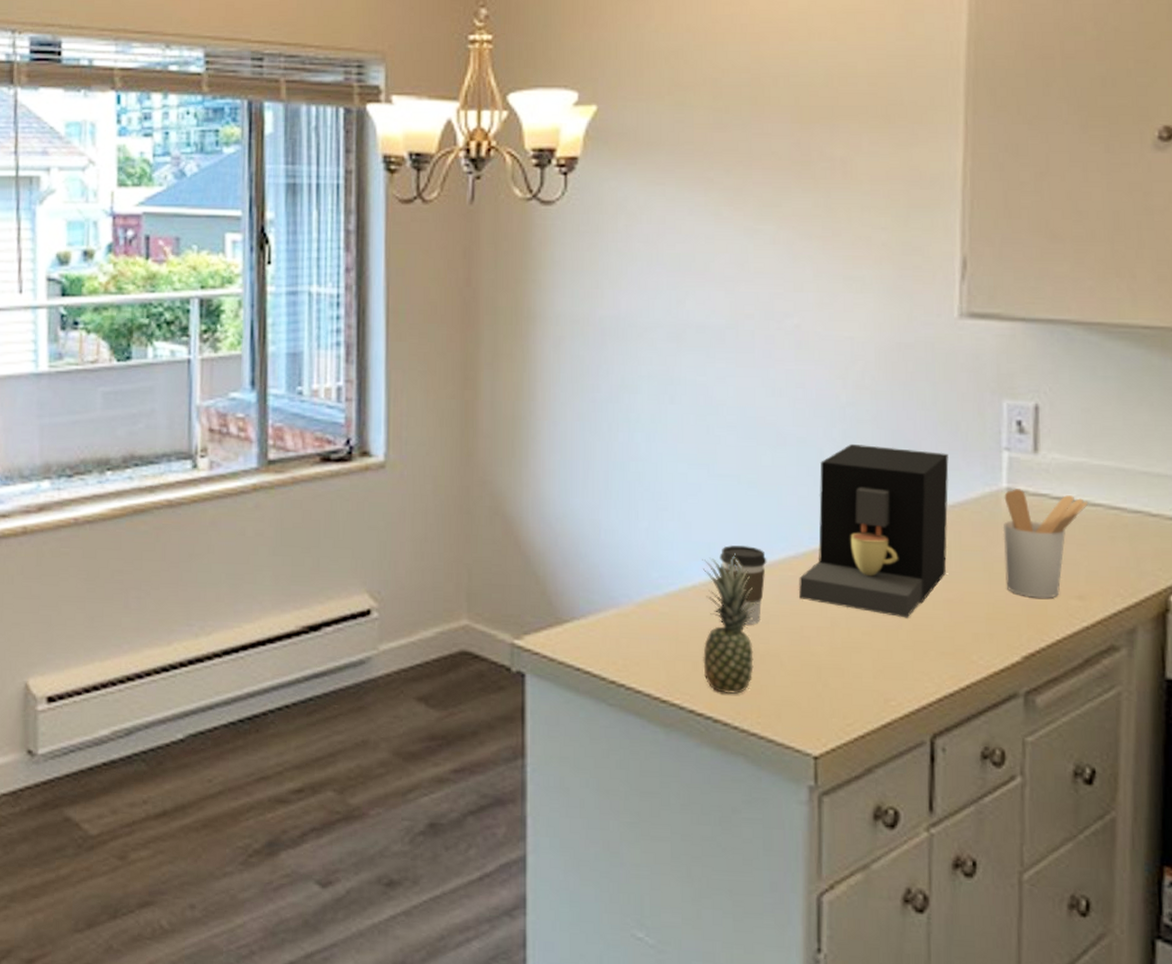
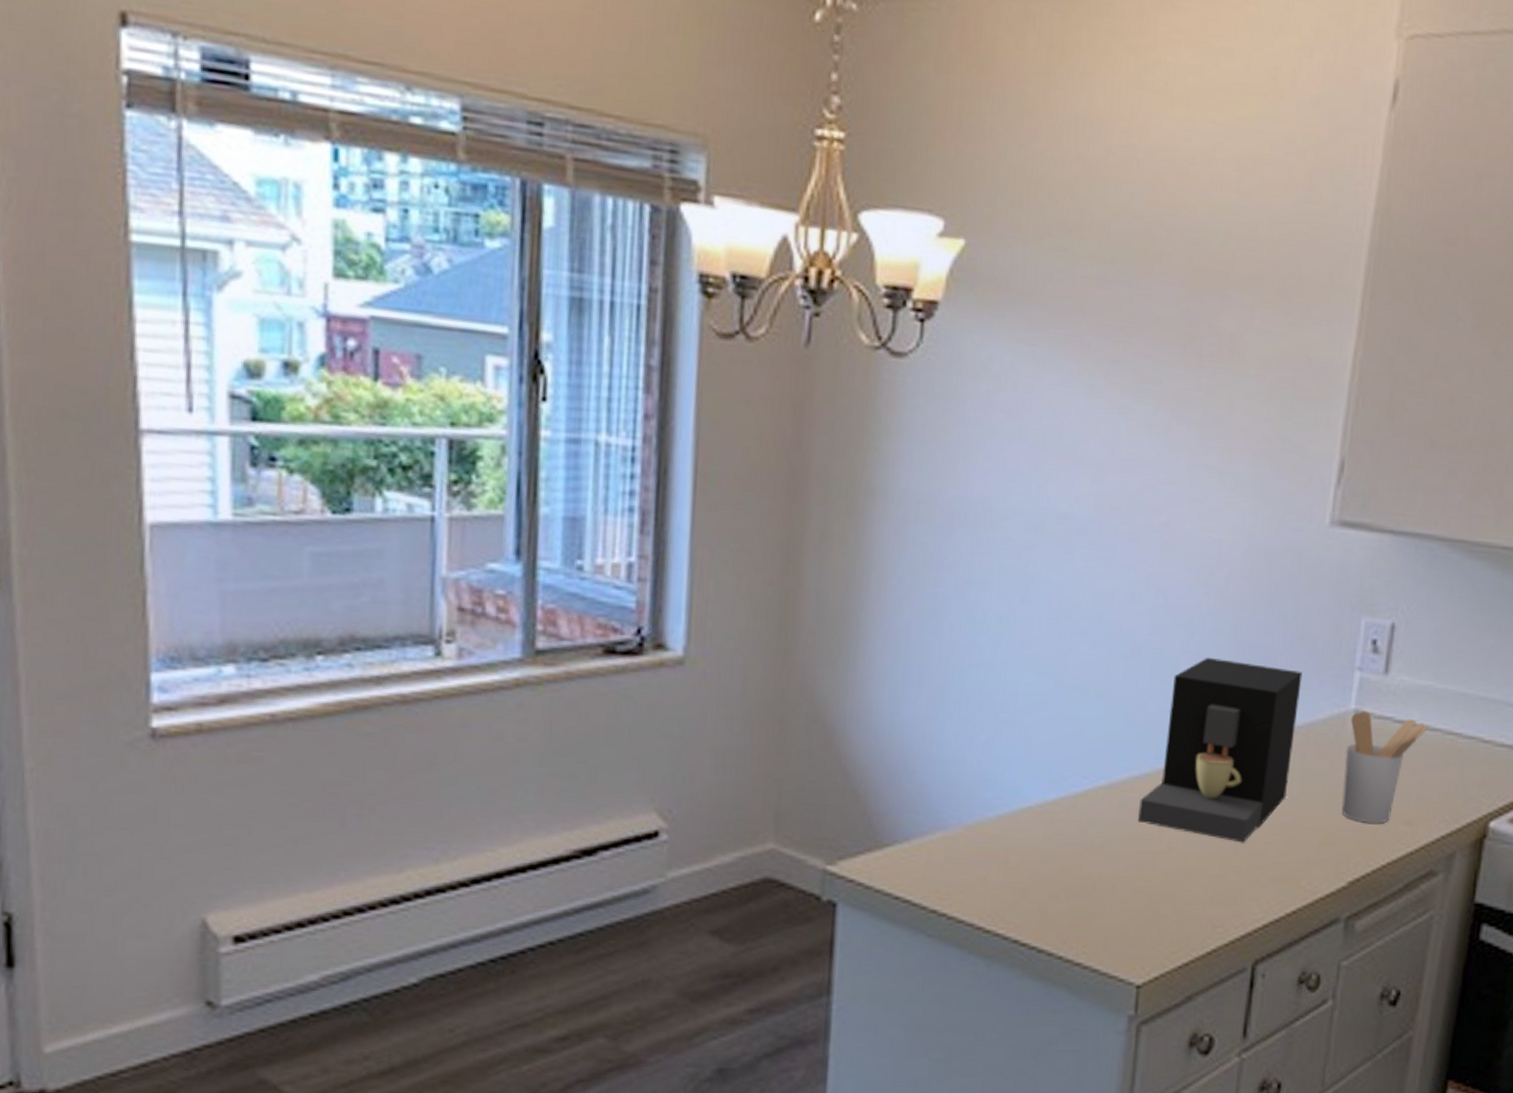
fruit: present [702,553,759,695] -> none [1032,772,1096,923]
coffee cup: present [719,545,767,625] -> none [1059,764,1109,850]

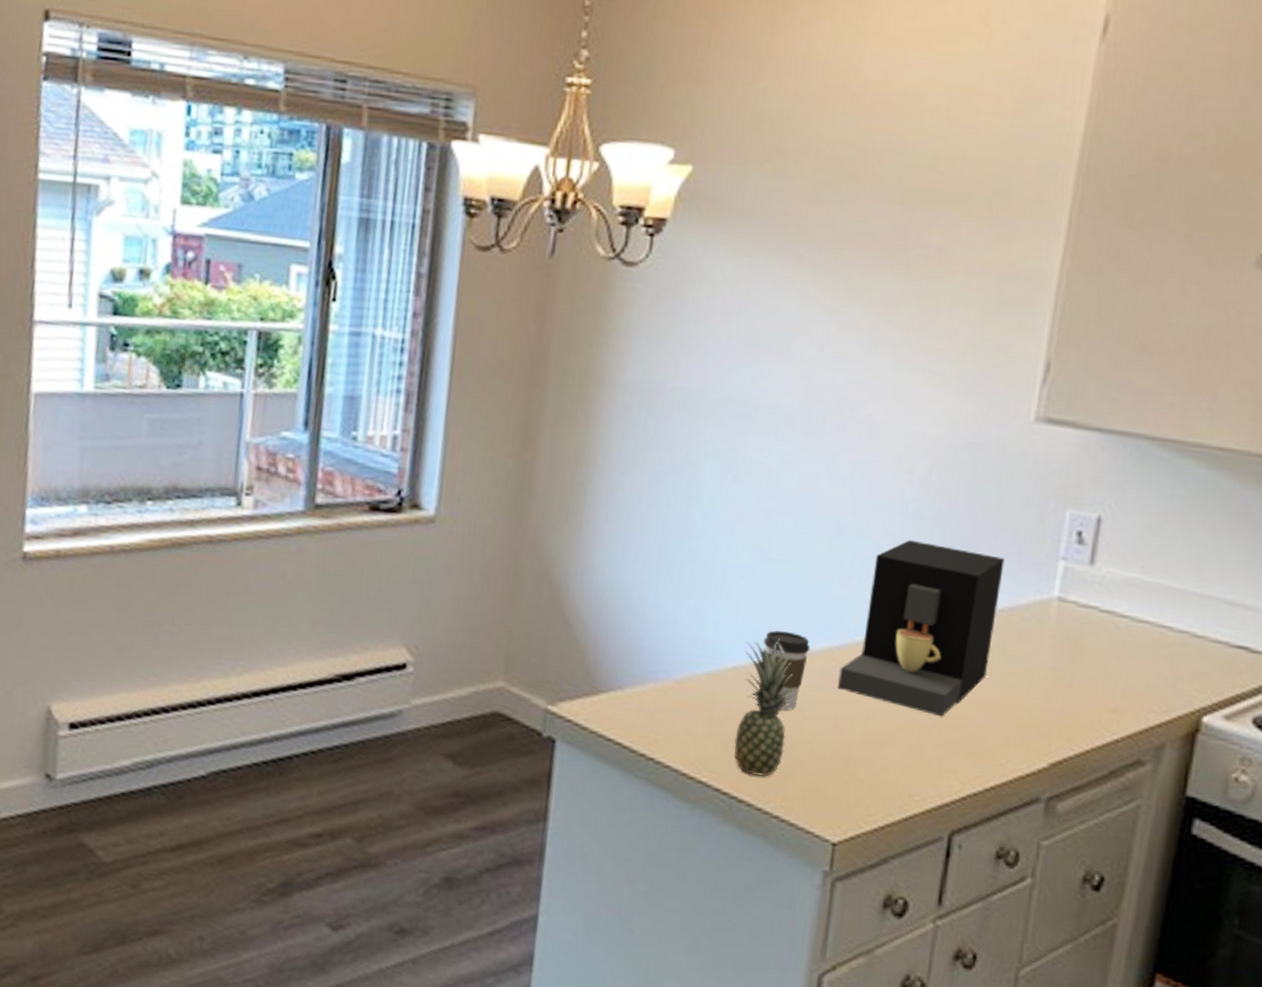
fruit: none [1032,772,1096,923] -> present [734,638,797,777]
coffee cup: none [1059,764,1109,850] -> present [763,630,811,711]
utensil holder: present [1341,711,1429,824] -> none [1043,599,1137,709]

